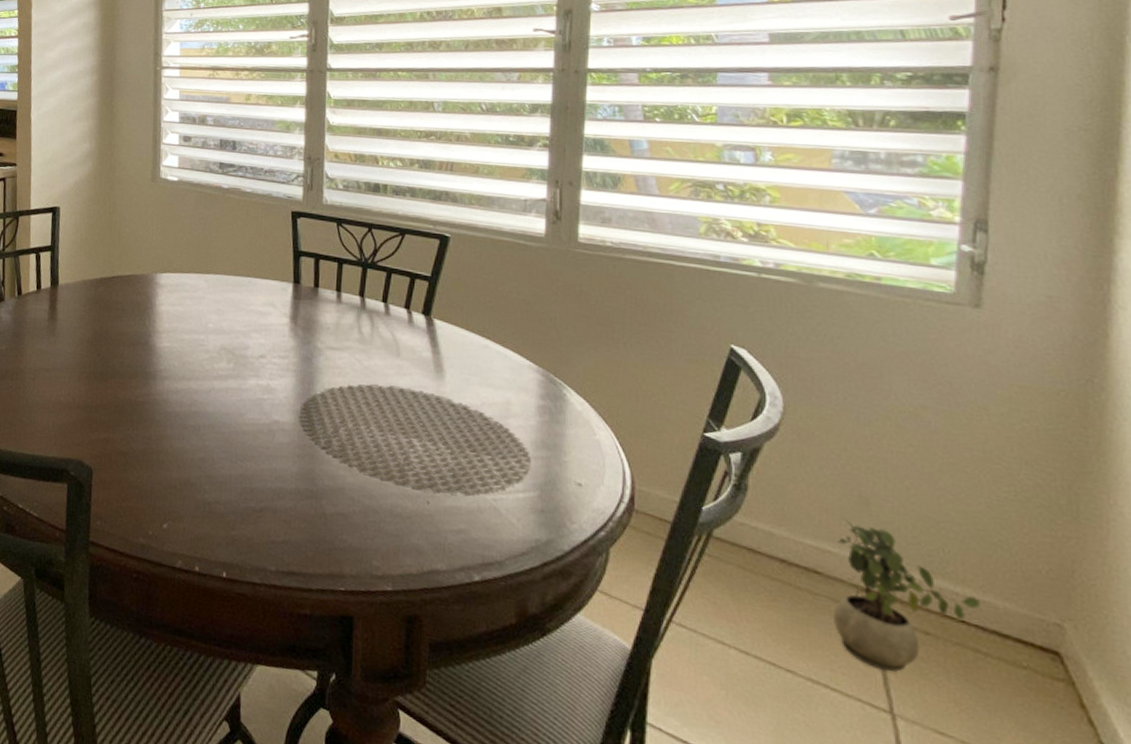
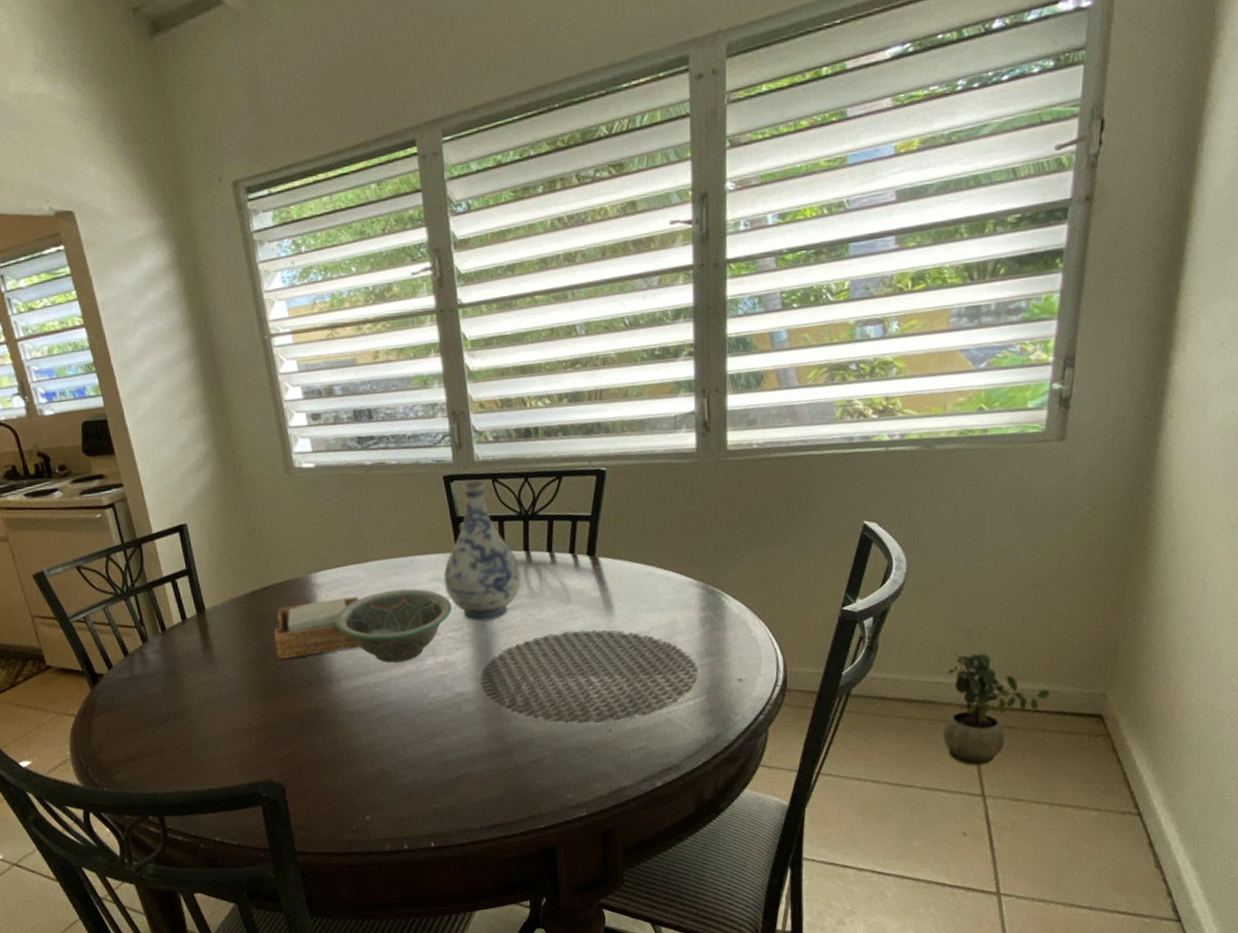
napkin holder: none [111,298,196,353] -> present [274,596,361,660]
decorative bowl: none [170,304,281,377] -> present [335,588,452,663]
vase: none [277,221,354,356] -> present [443,481,522,621]

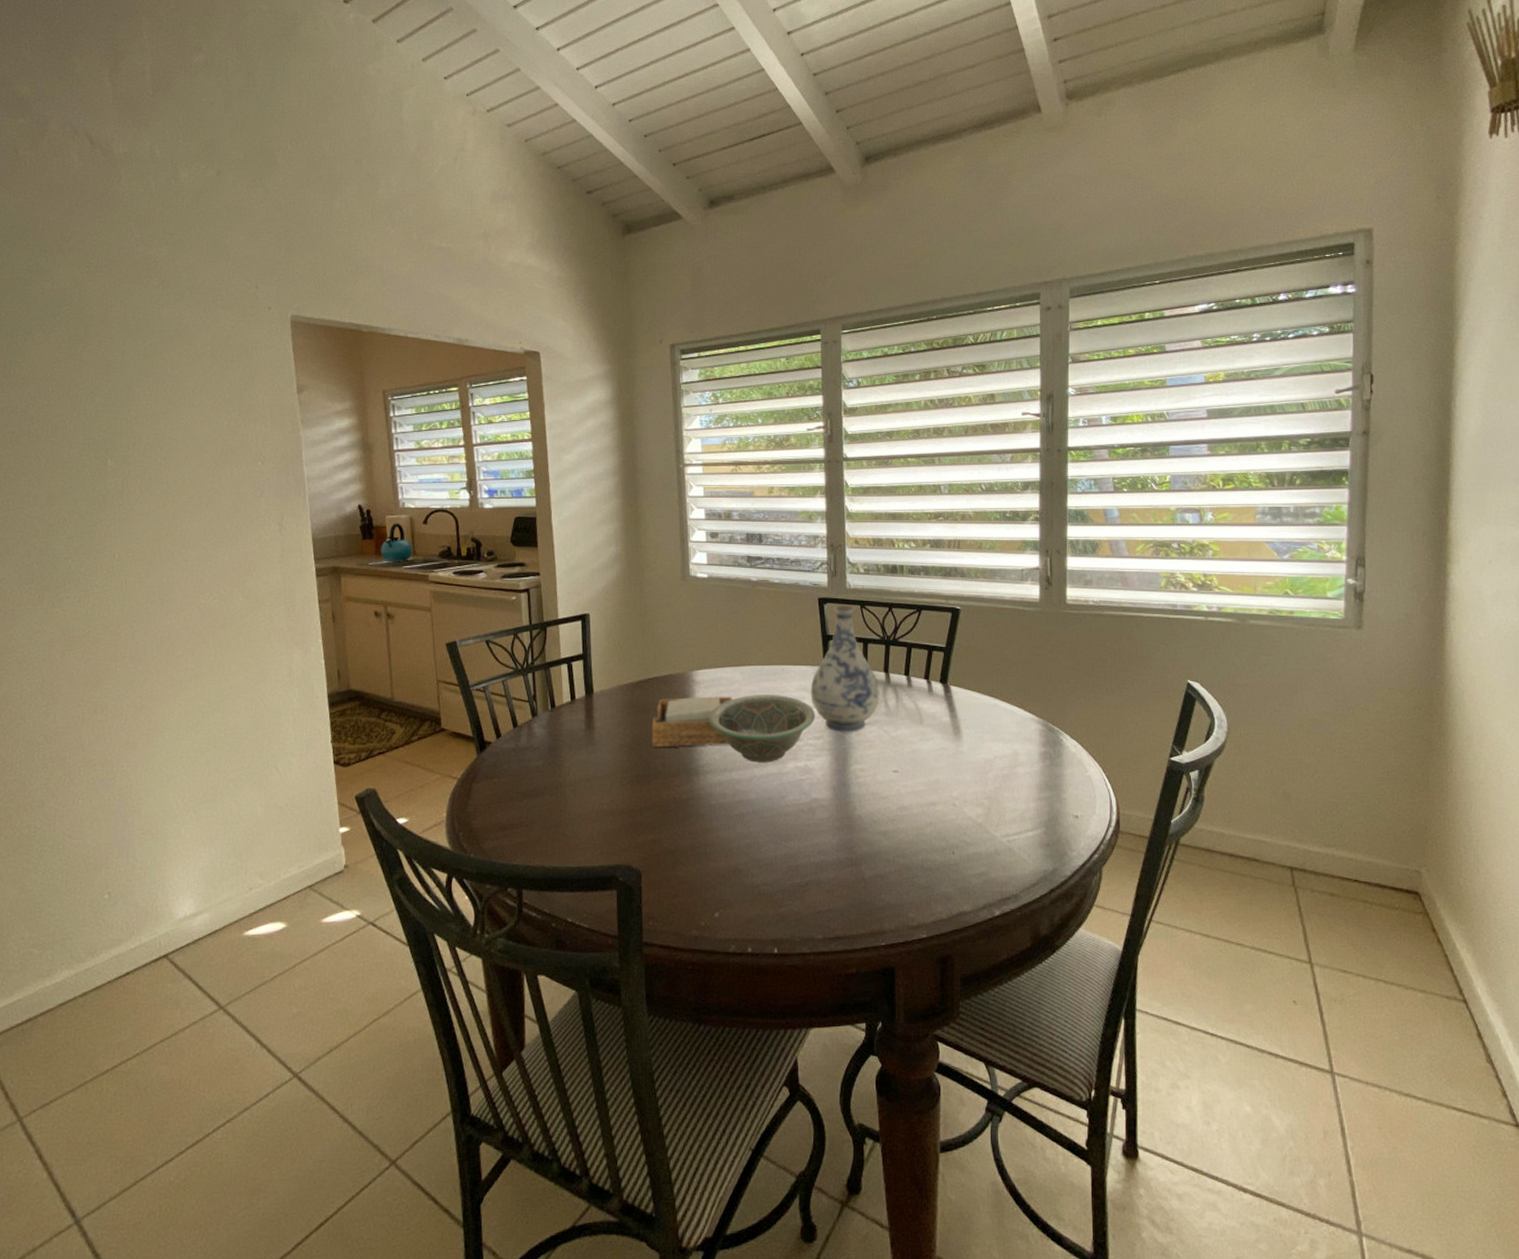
place mat: present [480,630,699,722] -> none [836,751,1038,842]
potted plant: present [943,652,1050,765] -> none [1268,813,1367,930]

